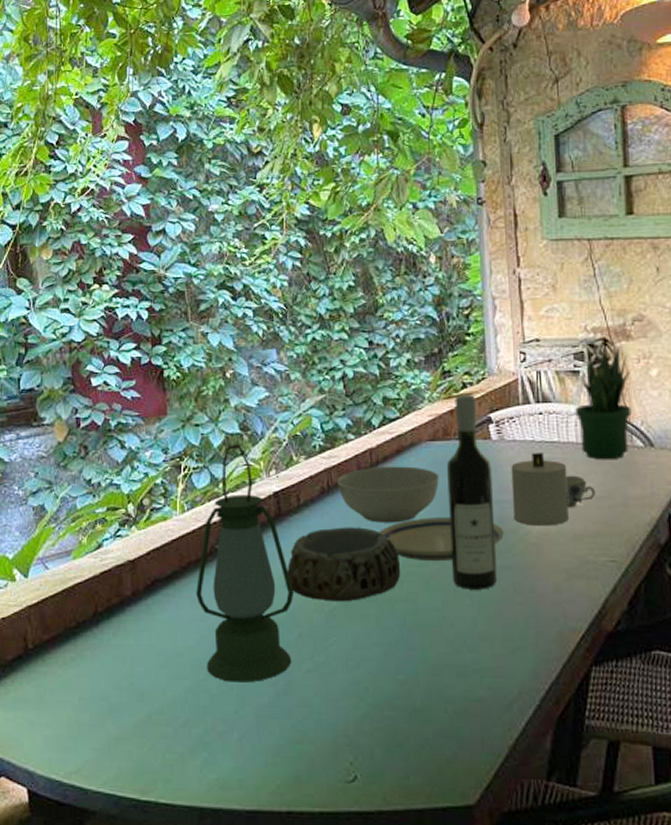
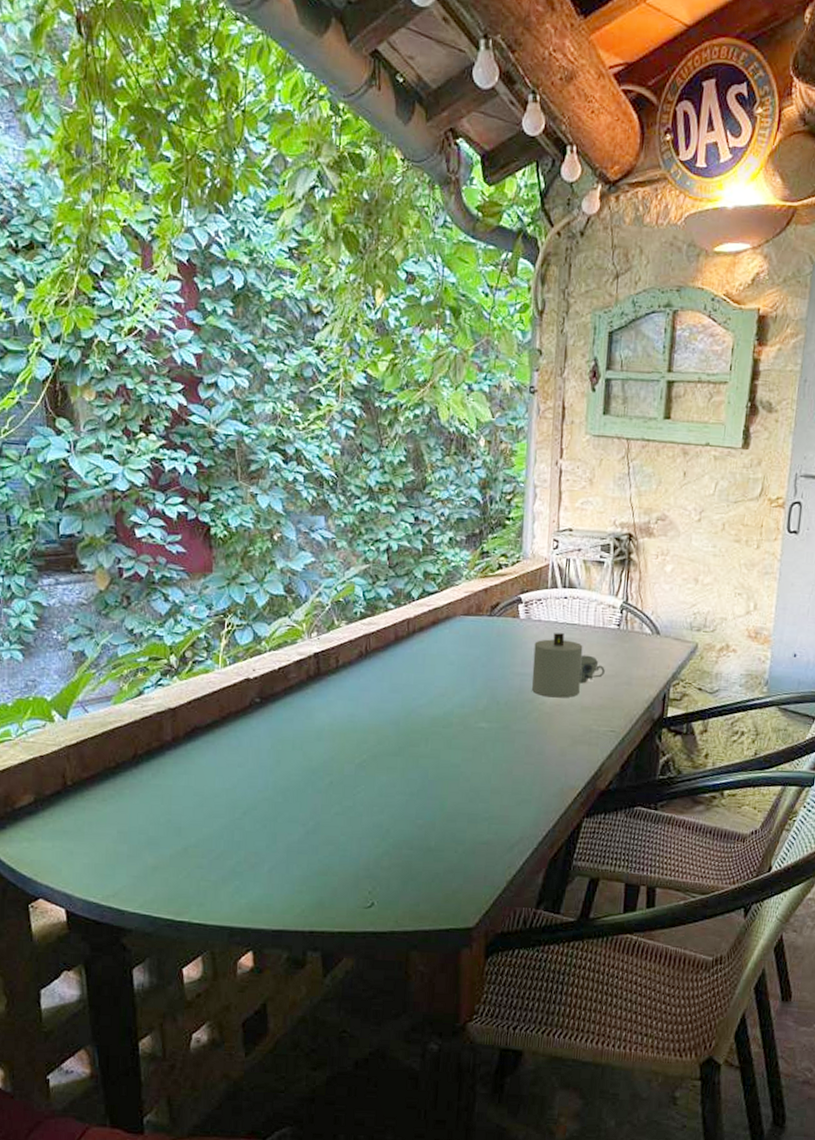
lantern: present [196,443,295,683] -> none [235,605,328,822]
ashtray: present [287,527,401,602] -> none [322,688,427,755]
bowl: present [336,466,440,523] -> none [374,635,470,688]
plate: present [379,517,504,561] -> none [410,684,522,724]
bottle: present [446,395,497,590] -> none [472,575,517,750]
planter: present [575,347,633,459] -> none [596,540,651,643]

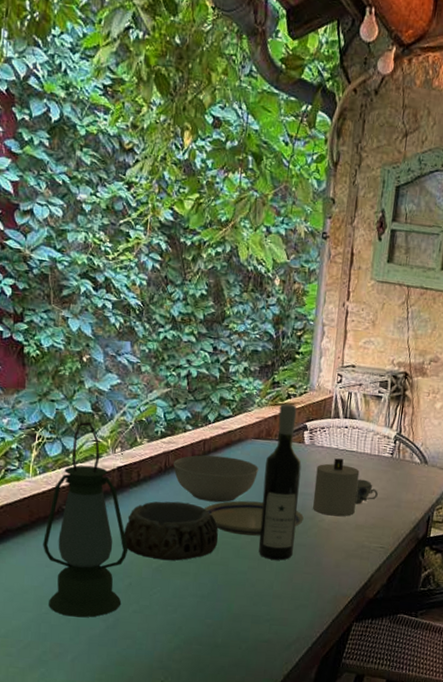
lantern: none [235,605,328,822] -> present [43,421,129,618]
ashtray: none [322,688,427,755] -> present [124,501,218,561]
bowl: none [374,635,470,688] -> present [172,455,259,503]
plate: none [410,684,522,724] -> present [204,500,304,536]
bottle: none [472,575,517,750] -> present [258,403,302,561]

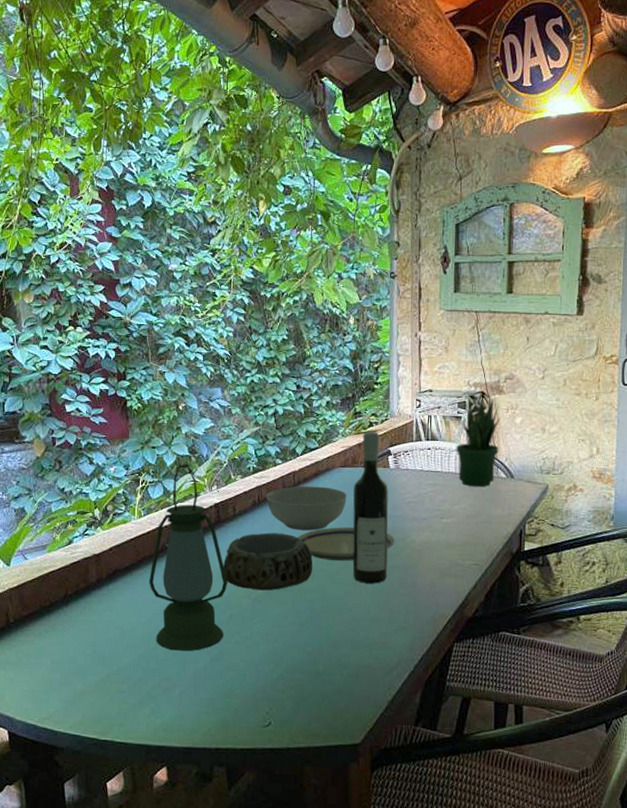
candle: present [313,458,360,517] -> none [402,480,446,536]
teacup: present [354,479,378,505] -> none [444,498,467,523]
planter: none [373,378,423,470] -> present [456,398,502,487]

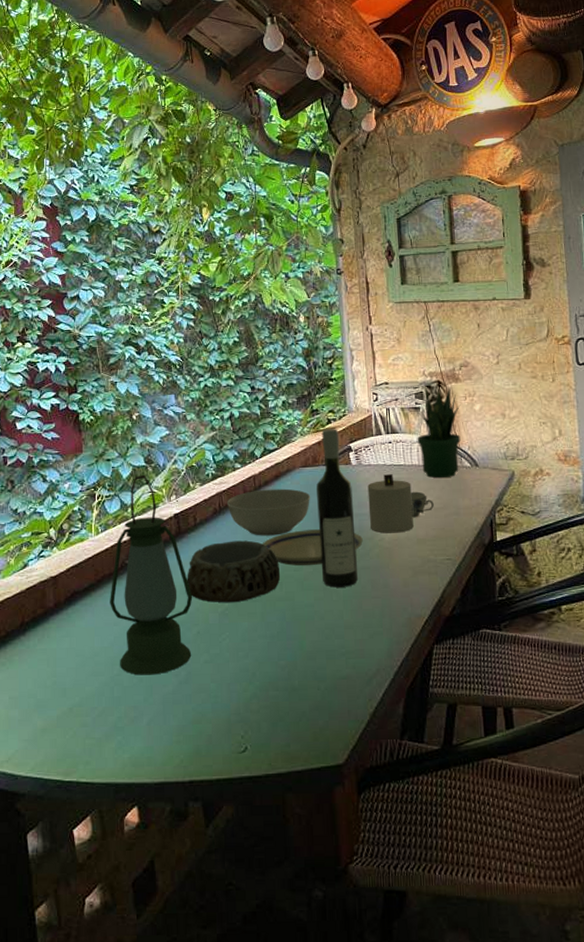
candle: none [402,480,446,536] -> present [367,474,414,533]
teacup: none [444,498,467,523] -> present [410,491,434,518]

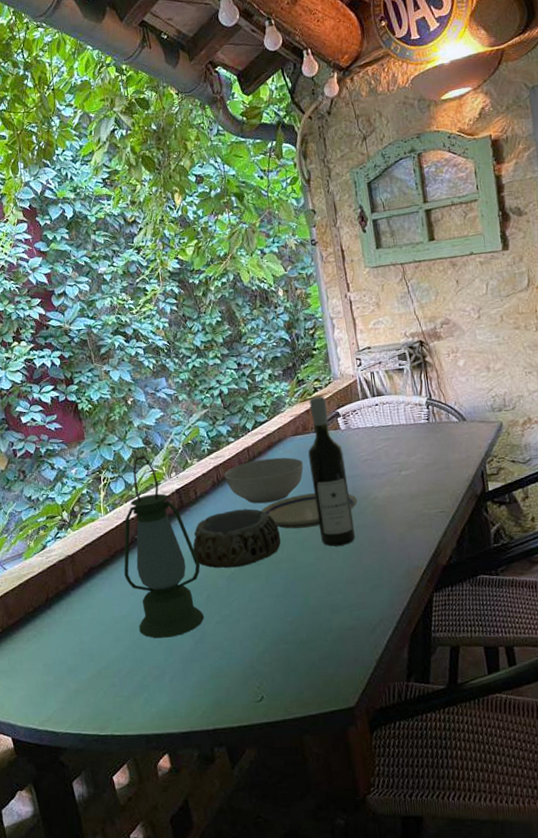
candle: present [367,474,414,533] -> none [358,435,406,492]
teacup: present [410,491,434,518] -> none [400,449,424,475]
planter: present [416,387,461,478] -> none [400,346,447,436]

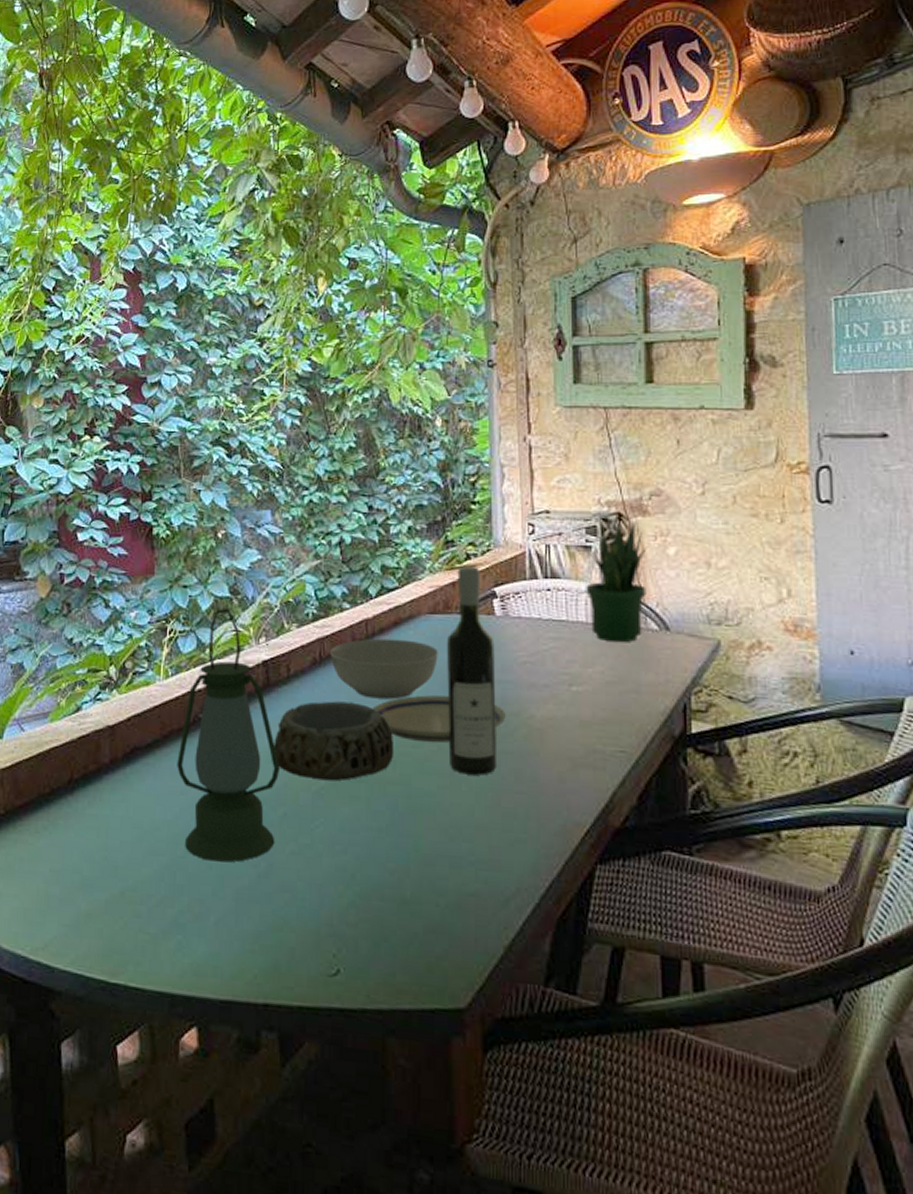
planter: none [400,346,447,436] -> present [586,521,649,642]

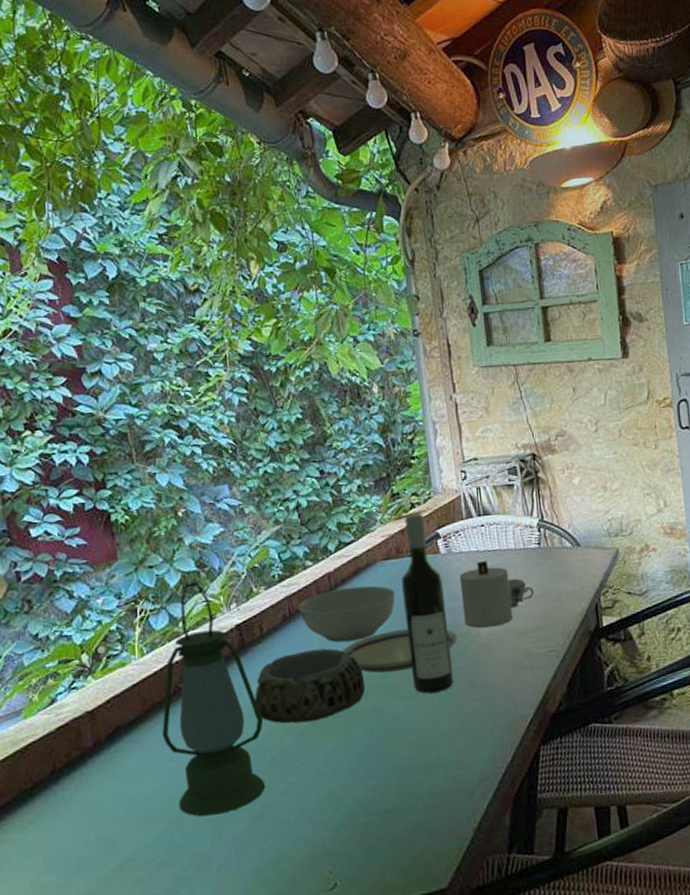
candle: none [515,631,576,711] -> present [459,561,513,628]
teacup: none [574,657,605,692] -> present [508,578,534,608]
planter: present [586,521,649,642] -> none [510,460,560,562]

